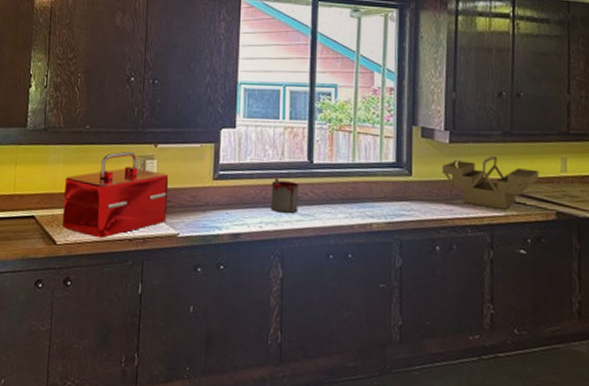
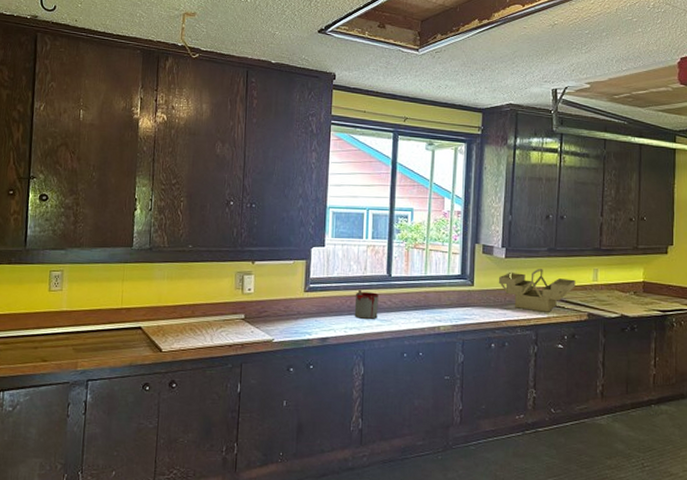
toolbox: present [62,151,169,239] -> none [167,267,265,345]

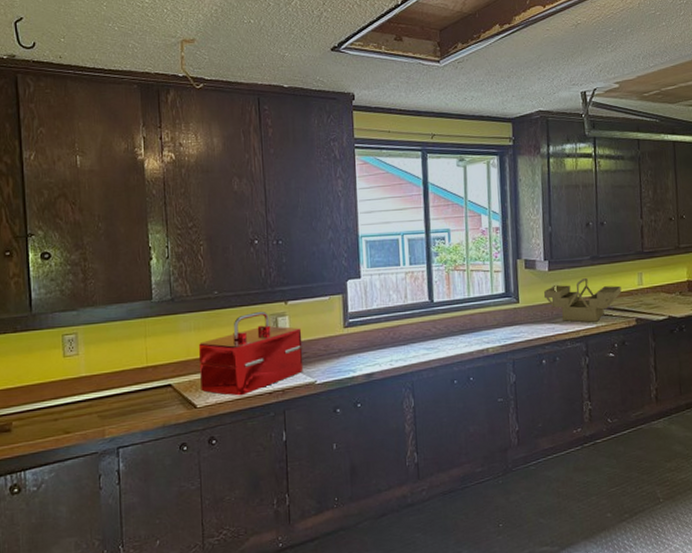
toolbox: none [167,267,265,345] -> present [198,311,304,396]
paint can: present [354,289,379,319] -> none [398,319,424,350]

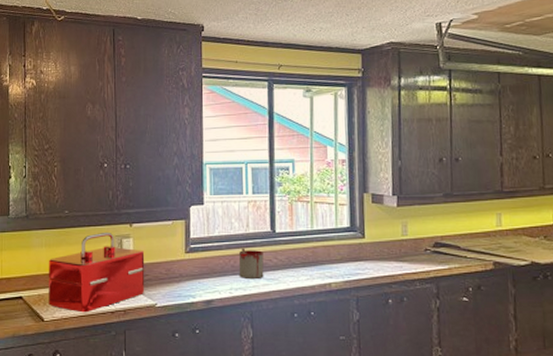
paint can: none [398,319,424,350] -> present [238,248,264,278]
tool box: present [543,277,622,323] -> none [391,215,478,263]

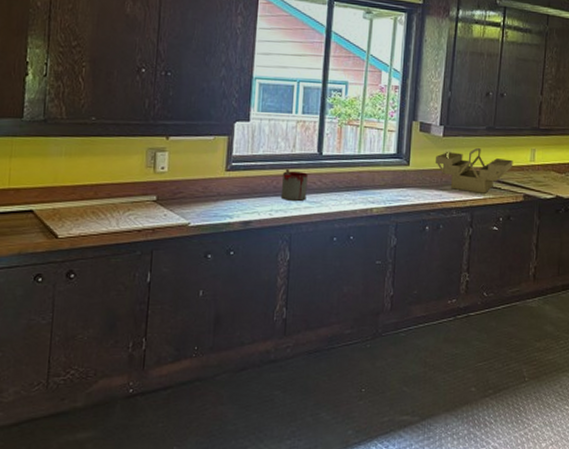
toolbox: present [48,232,145,313] -> none [65,143,181,230]
tool box: none [391,215,478,263] -> present [434,147,513,193]

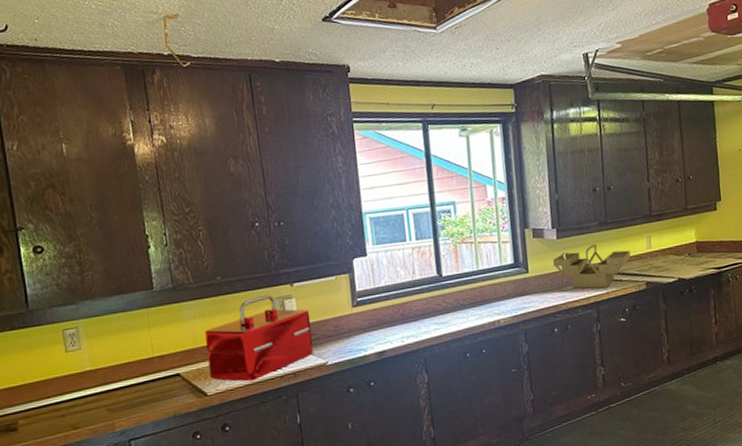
toolbox: none [65,143,181,230] -> present [204,294,314,382]
paint can: present [280,168,308,201] -> none [408,295,434,326]

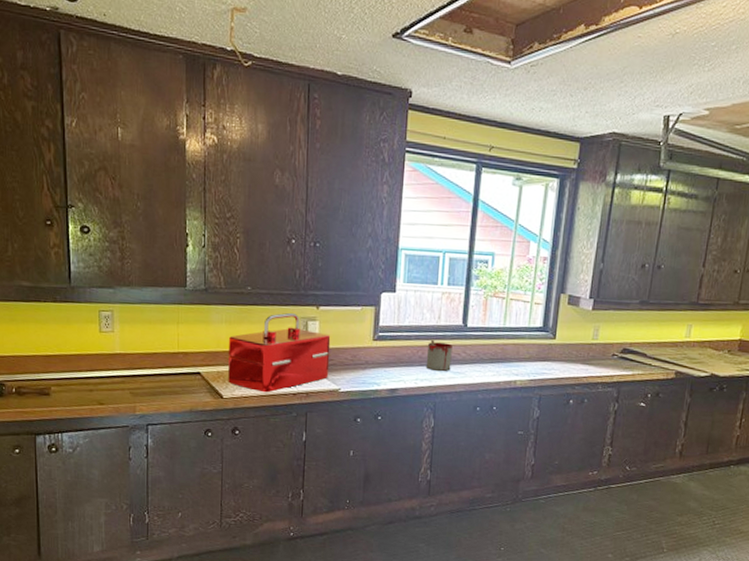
paint can: none [408,295,434,326] -> present [425,339,453,371]
tool box: present [552,243,631,289] -> none [582,322,667,369]

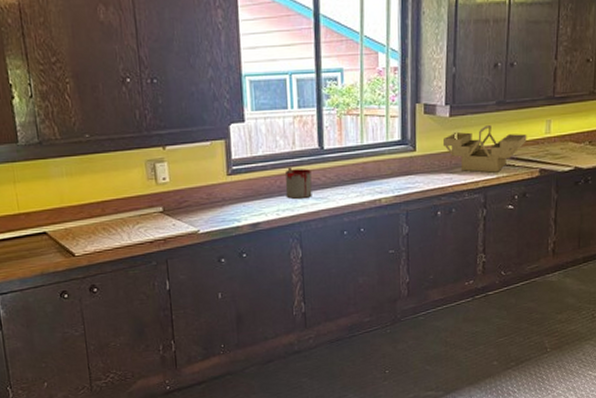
toolbox: present [227,312,331,393] -> none [72,156,185,245]
tool box: none [582,322,667,369] -> present [442,124,527,173]

